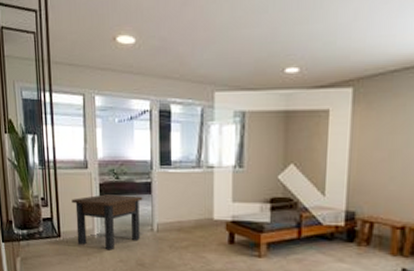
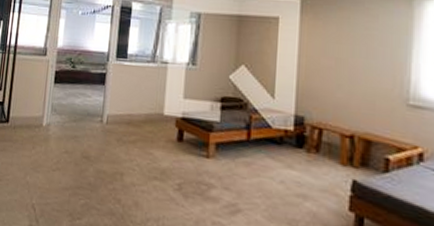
side table: present [71,194,143,251] -> none [24,82,96,140]

